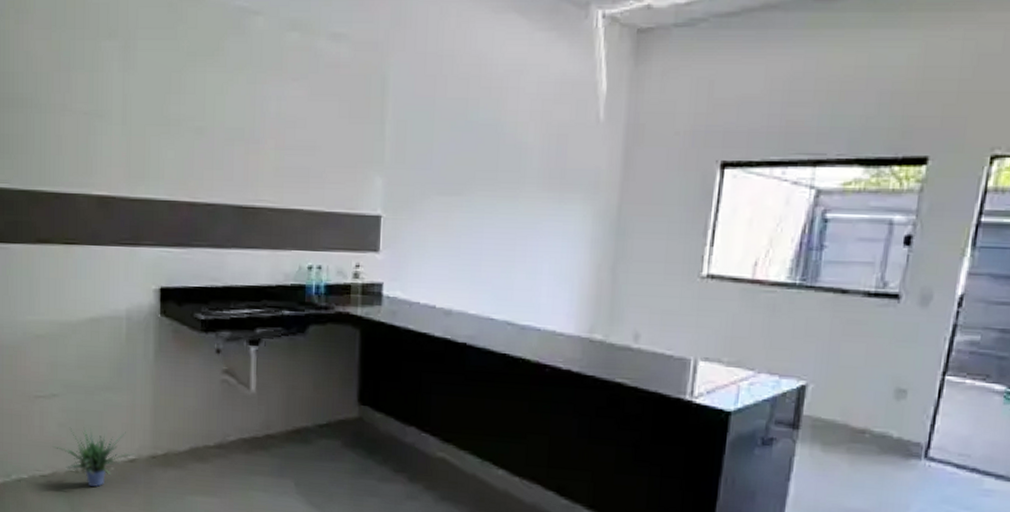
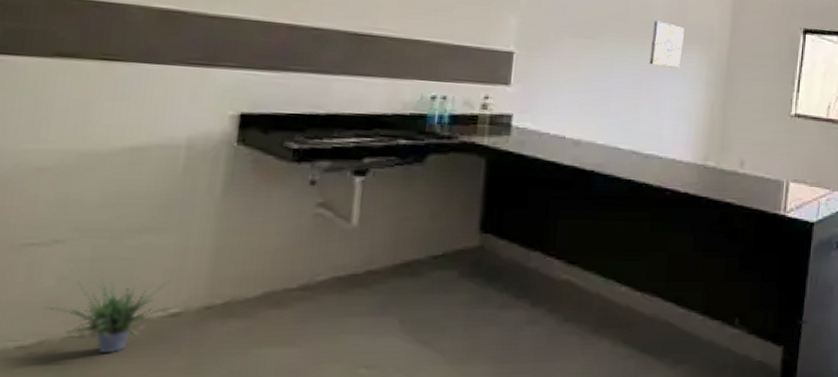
wall art: none [523,167,564,224] -> present [649,20,684,69]

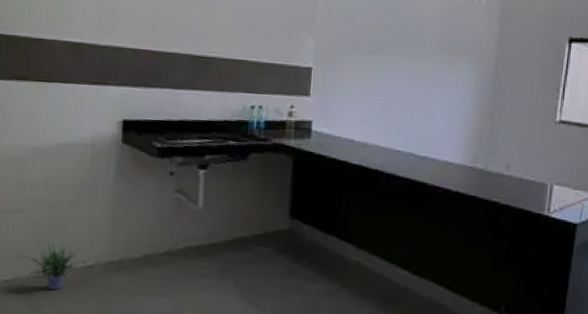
wall art: present [649,20,684,69] -> none [424,35,455,79]

